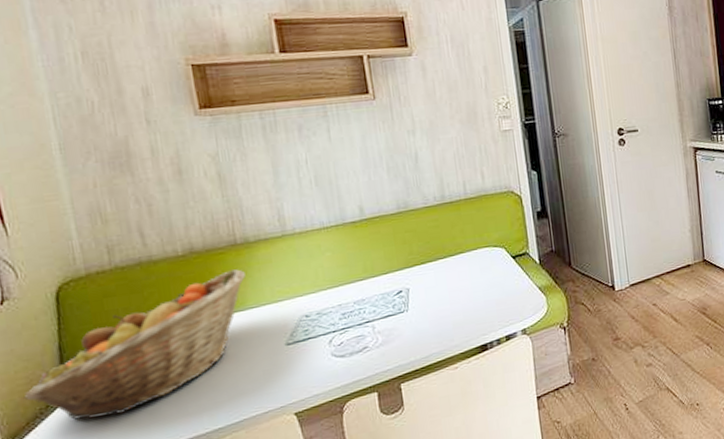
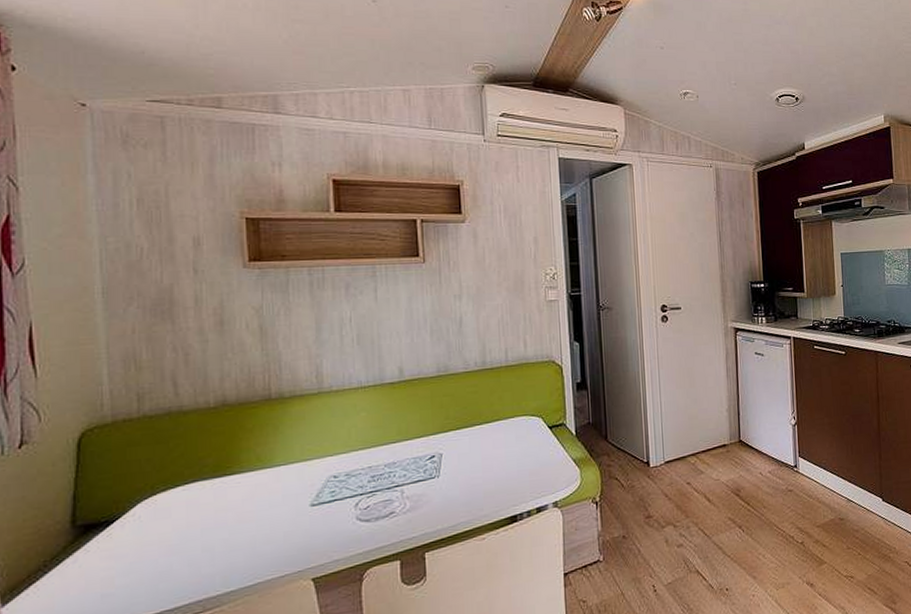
fruit basket: present [24,269,246,420] -> none [29,425,276,576]

